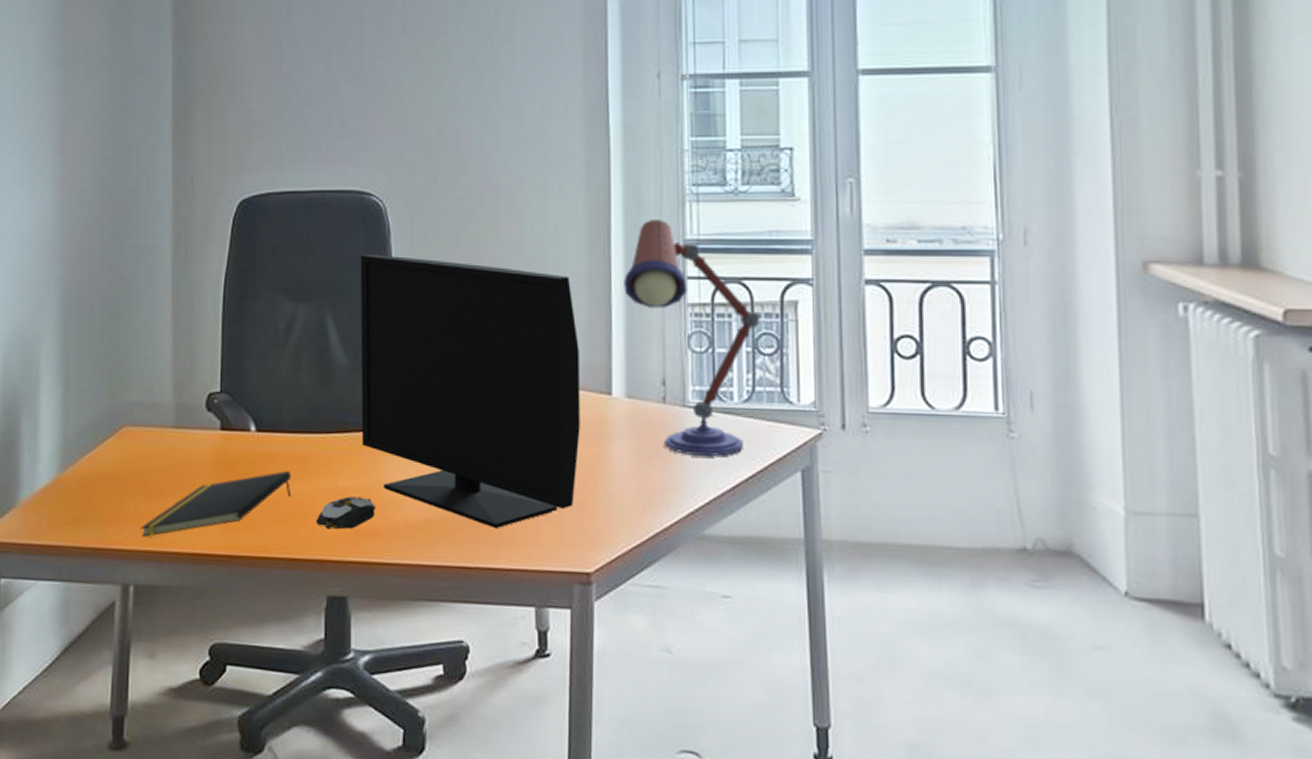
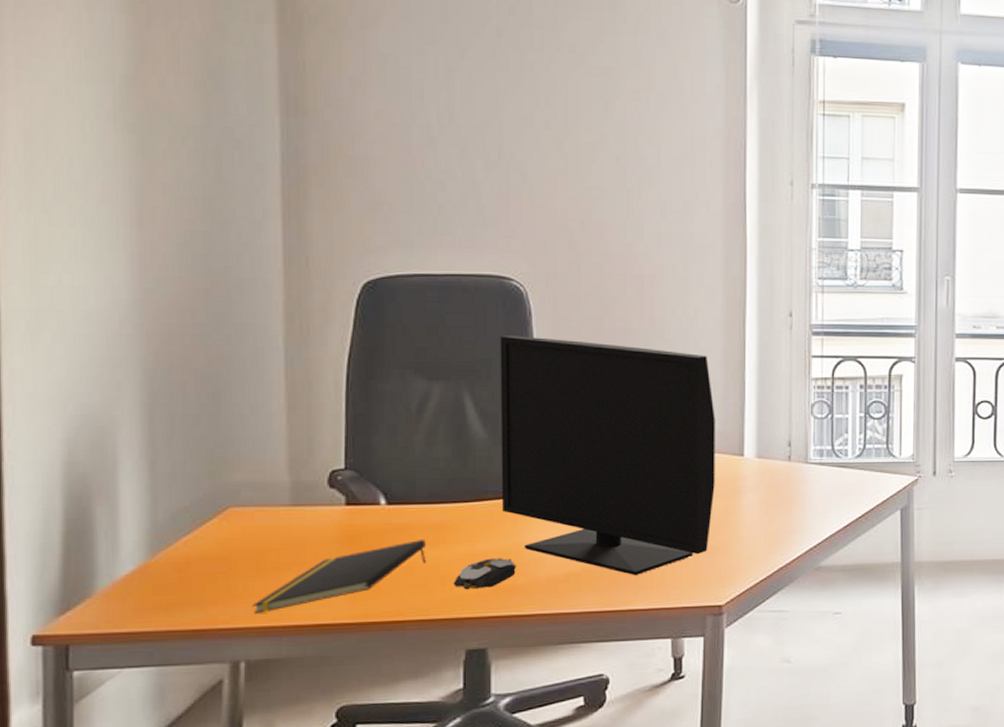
desk lamp: present [624,219,761,456] -> none [756,307,873,502]

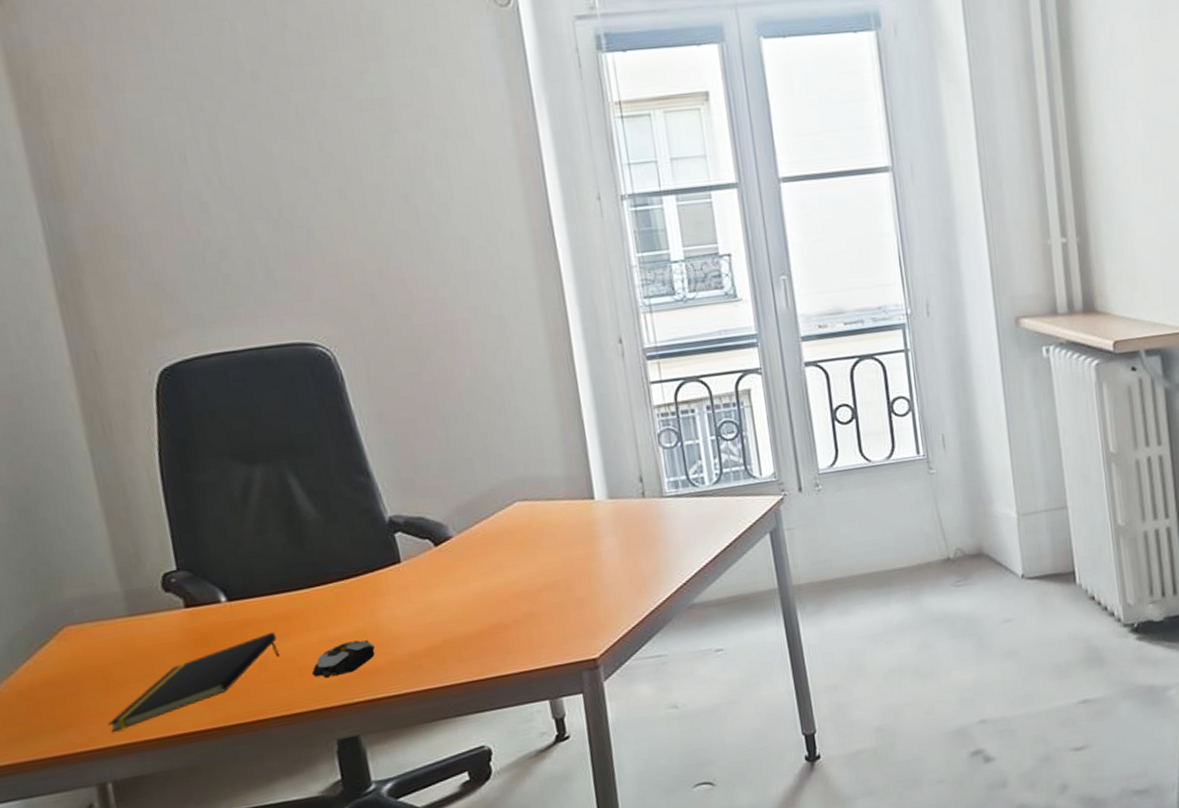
monitor: present [500,336,715,576] -> none [314,397,572,641]

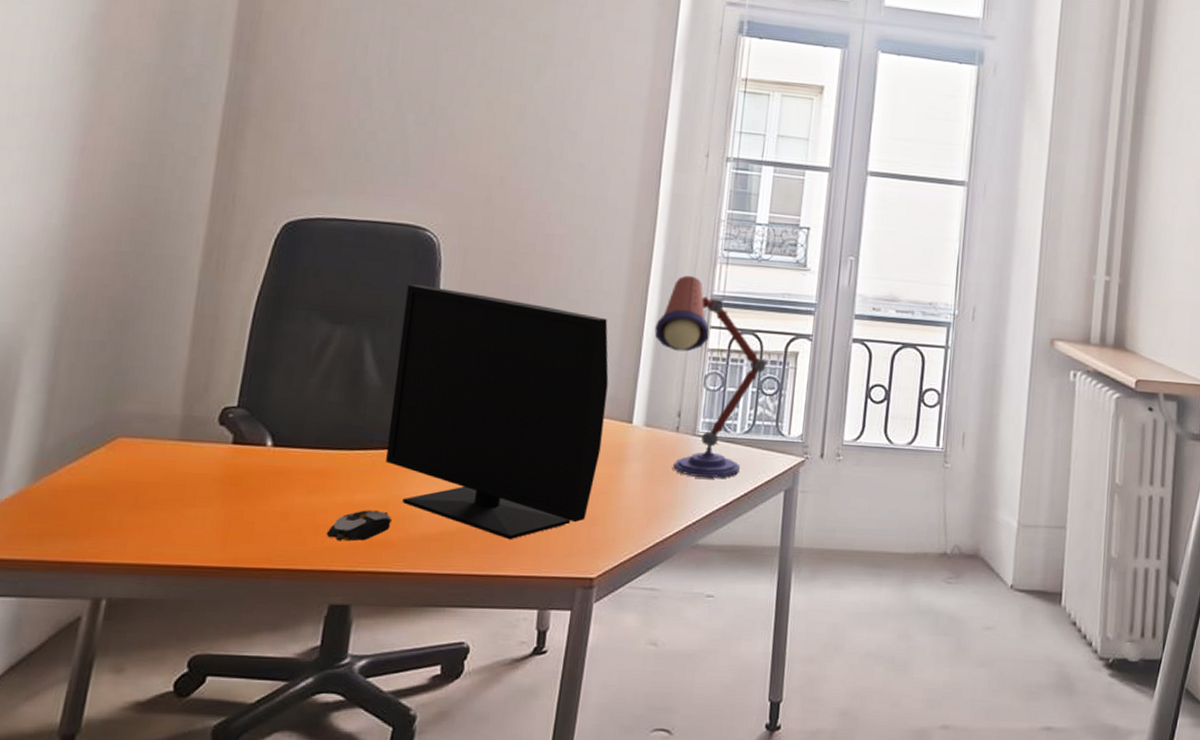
notepad: present [108,631,281,732] -> none [124,484,306,550]
monitor: none [314,397,572,641] -> present [386,284,609,540]
desk lamp: none [591,333,721,539] -> present [654,275,768,478]

